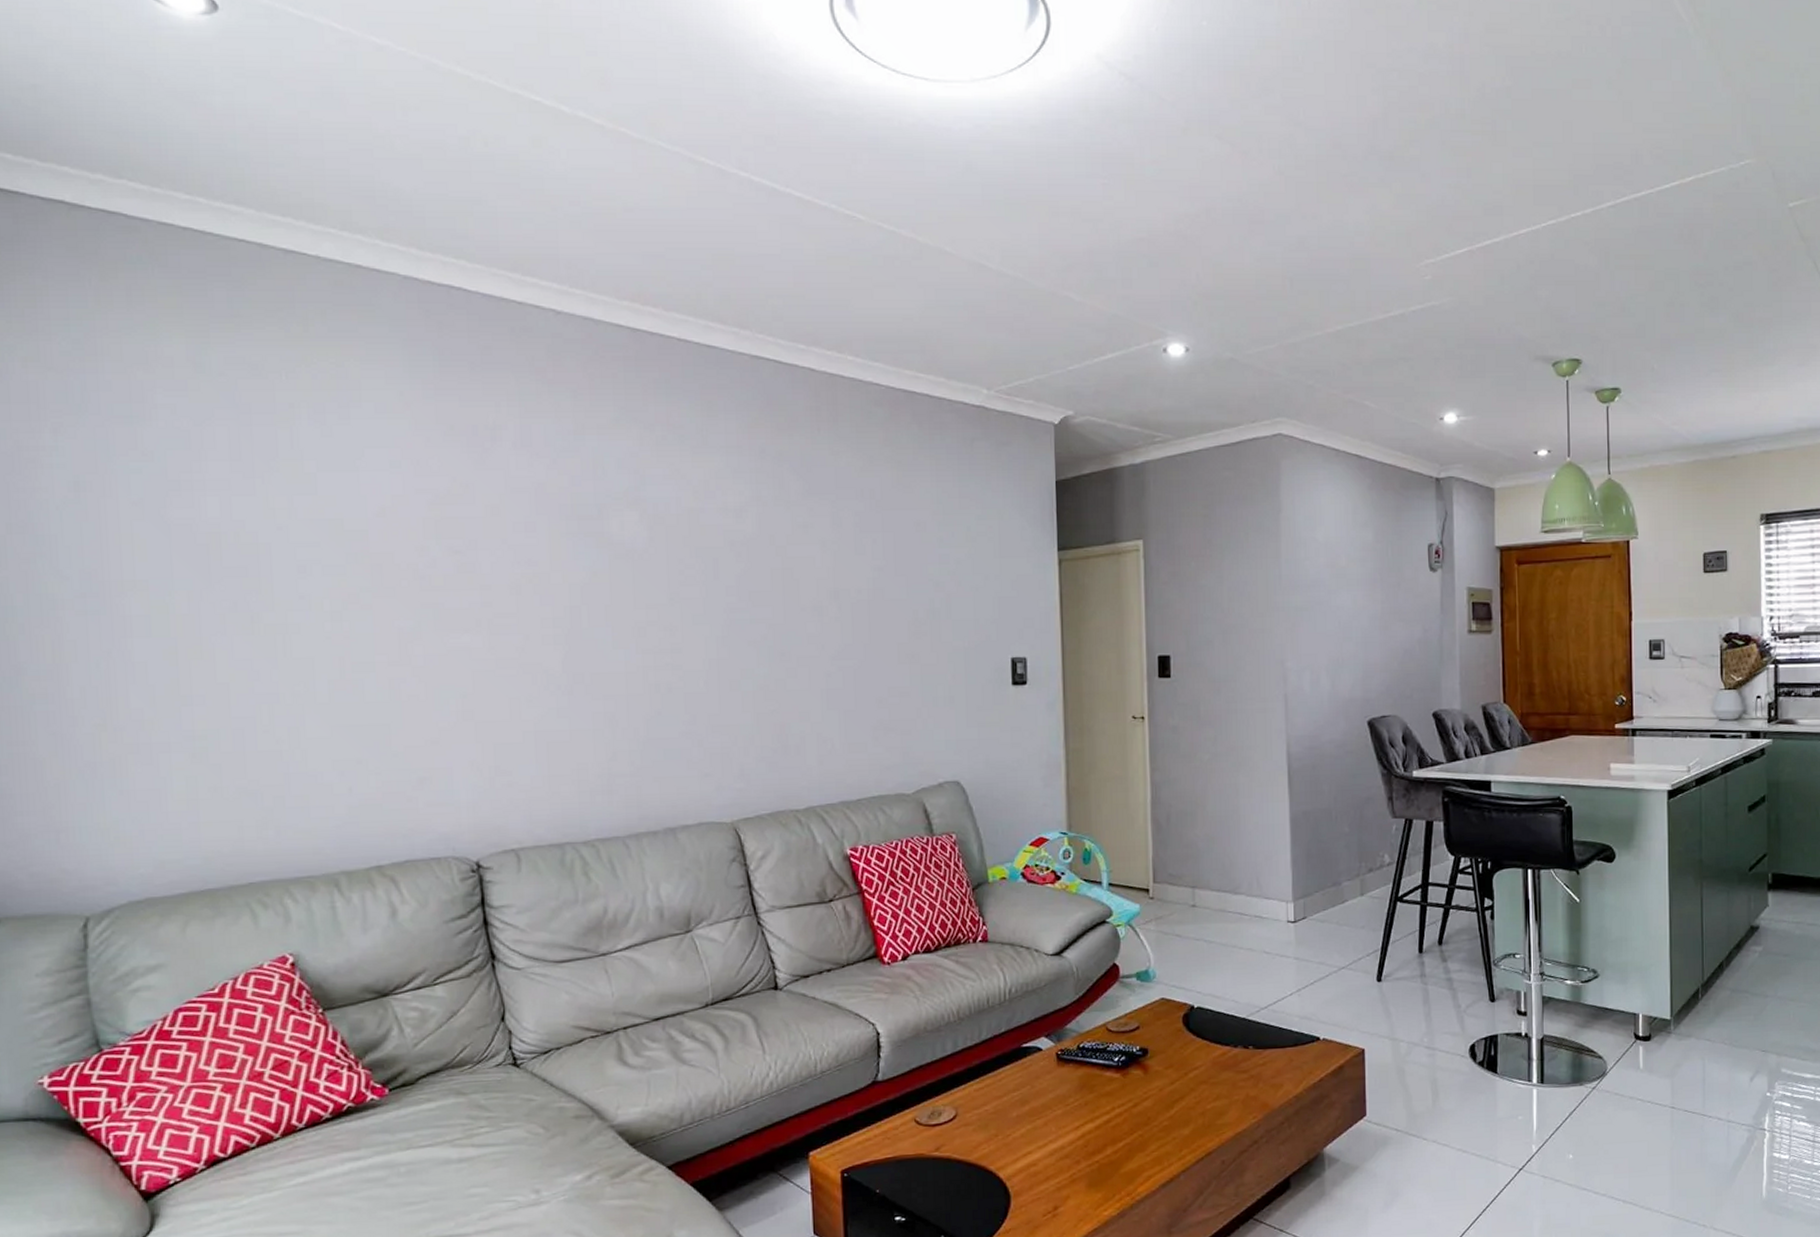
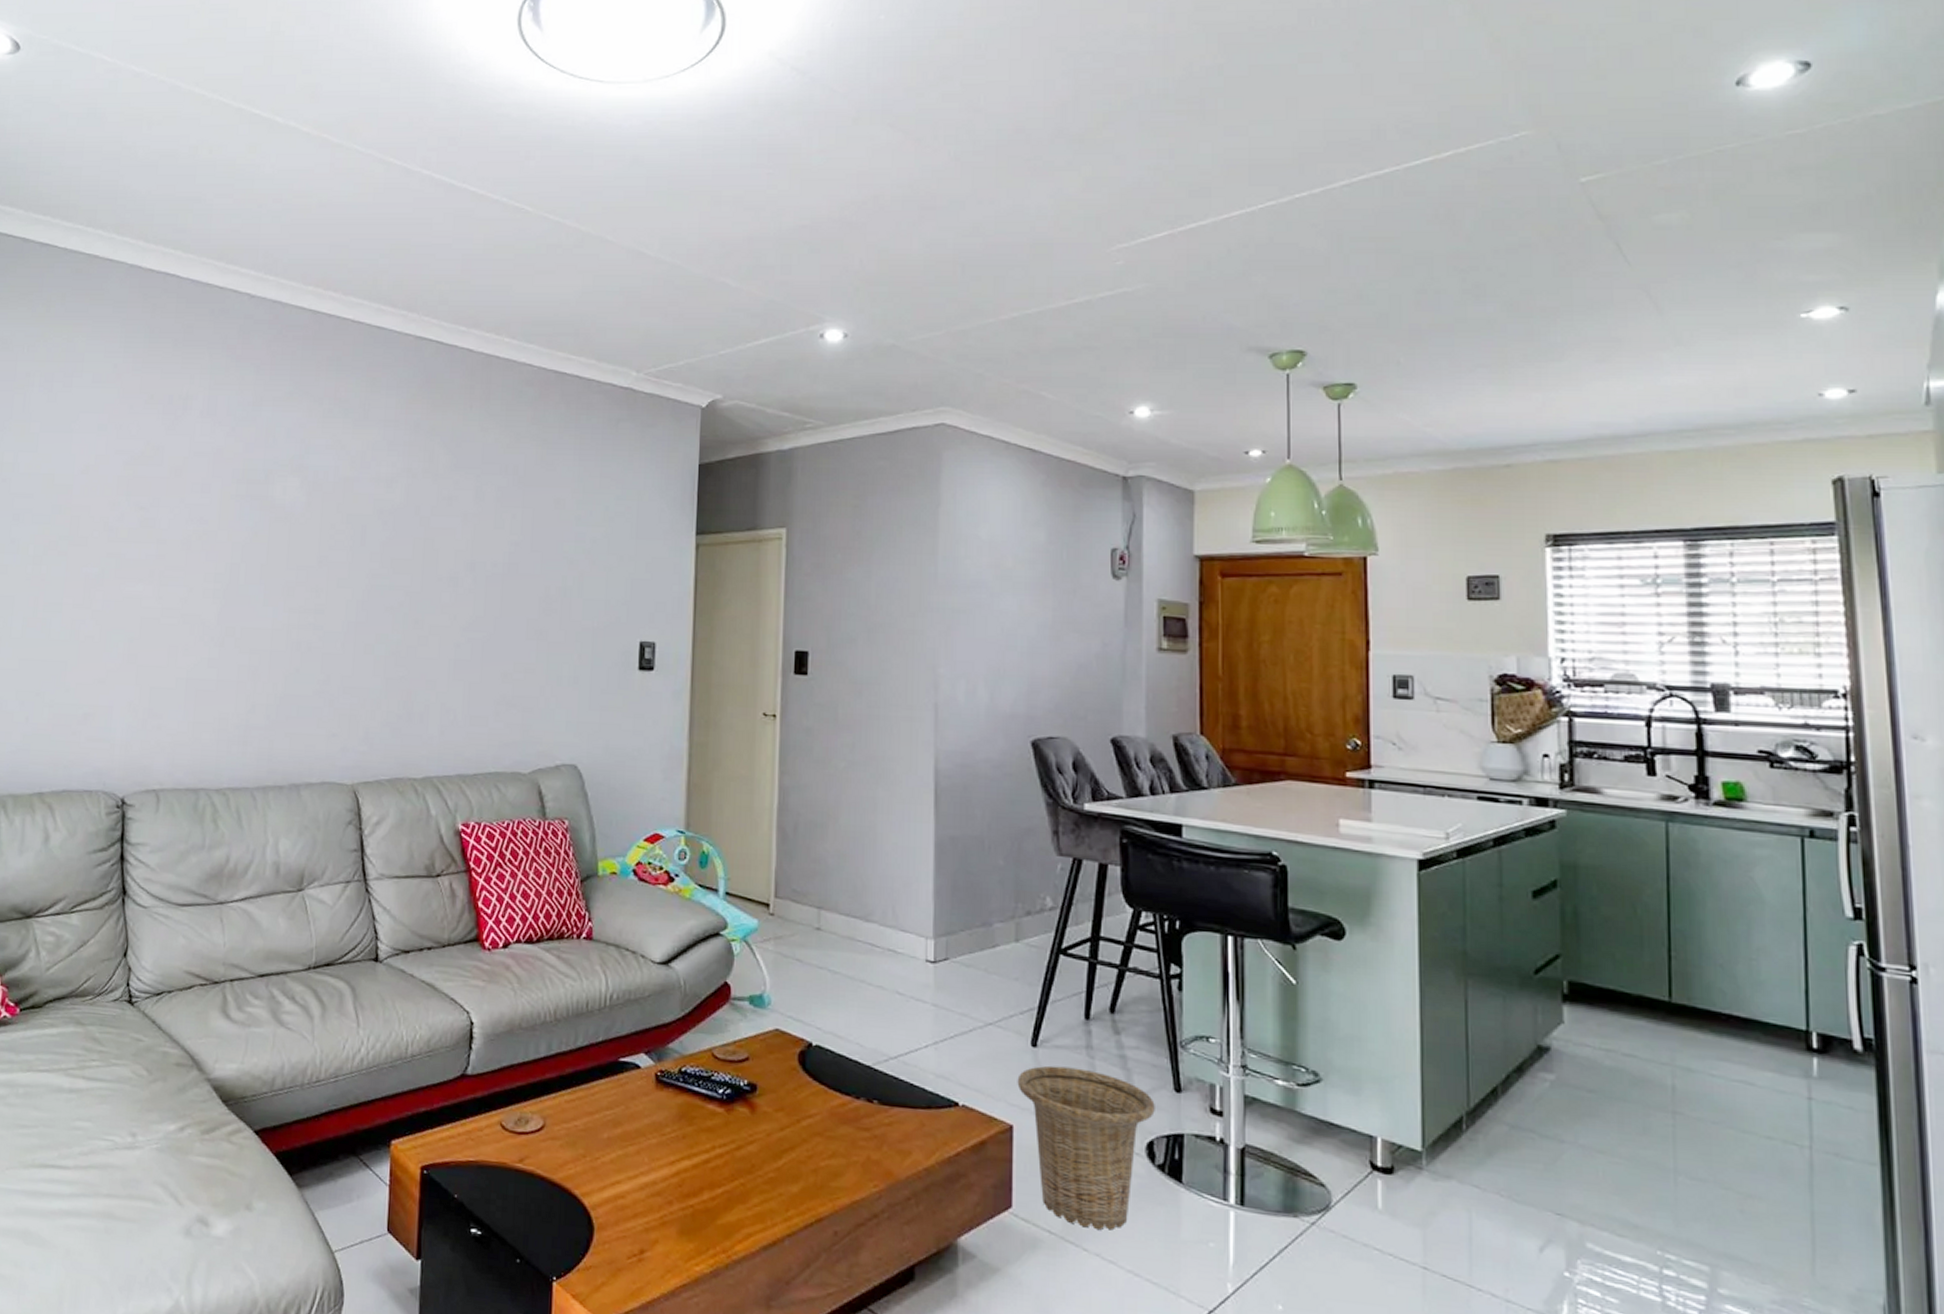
basket: none [1366,994,1475,1122] -> present [1017,1065,1155,1231]

